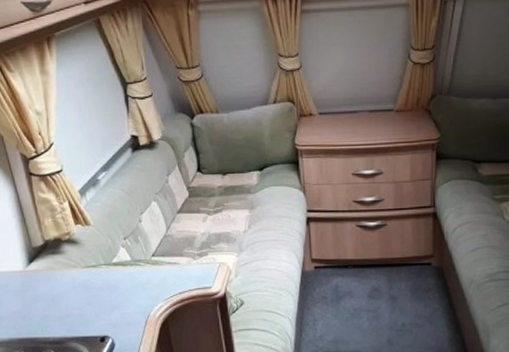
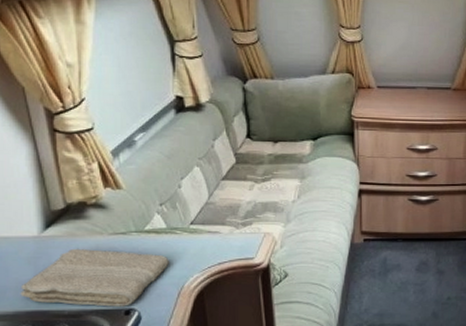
washcloth: none [12,281,136,334] -> present [20,248,169,307]

